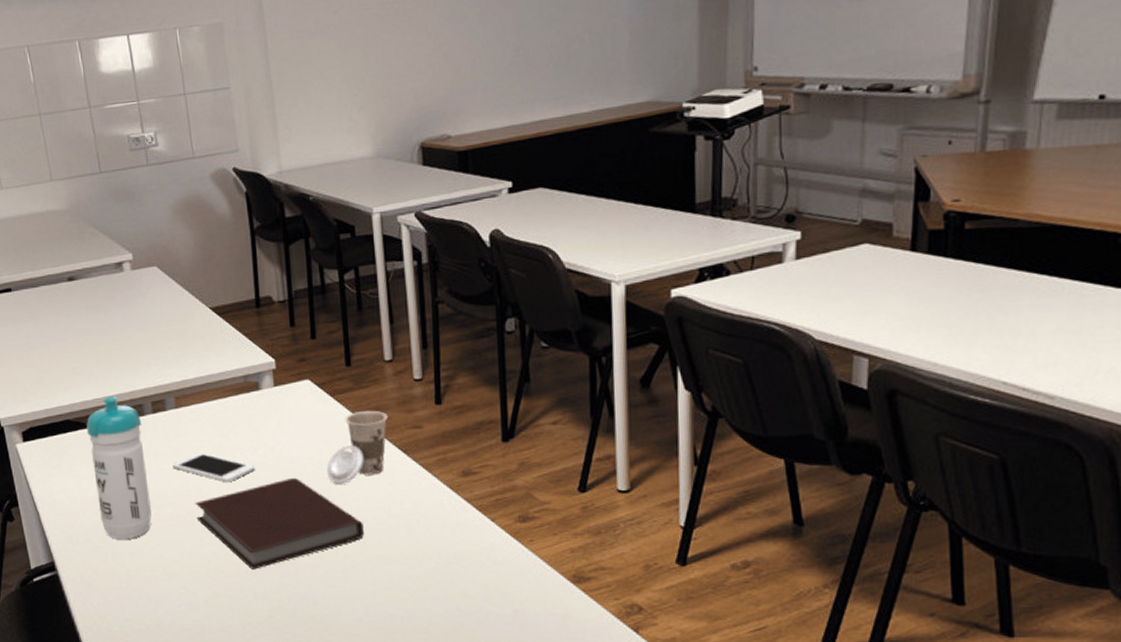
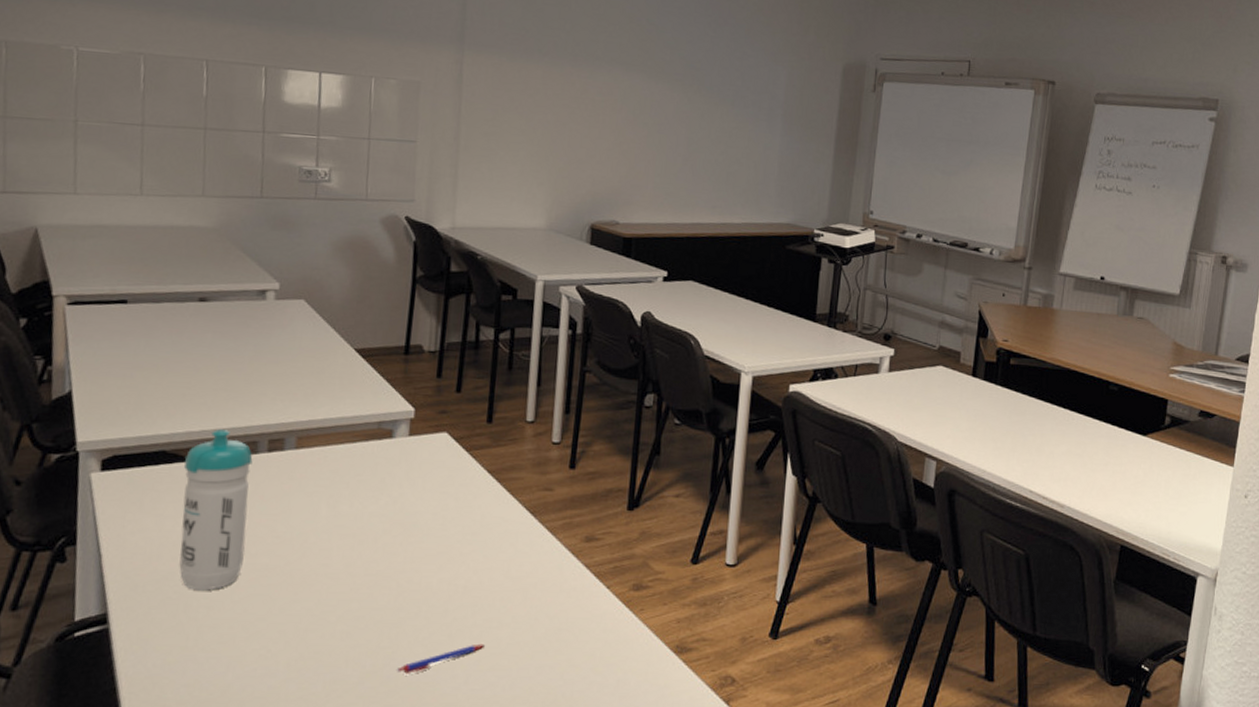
cell phone: present [172,453,255,483] -> none [279,499,372,533]
notebook: present [195,477,364,570] -> none [295,532,479,630]
pen: none [301,578,378,608] -> present [397,643,485,674]
cup: present [326,410,388,484] -> none [449,468,521,542]

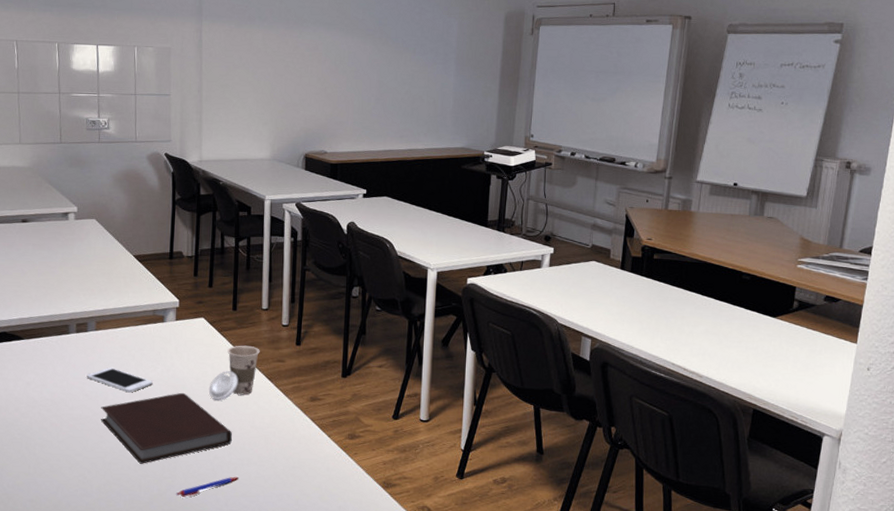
water bottle: present [179,429,253,591] -> none [20,316,66,433]
cell phone: none [279,499,372,533] -> present [86,367,153,393]
notebook: none [295,532,479,630] -> present [100,392,232,464]
cup: none [449,468,521,542] -> present [208,345,260,401]

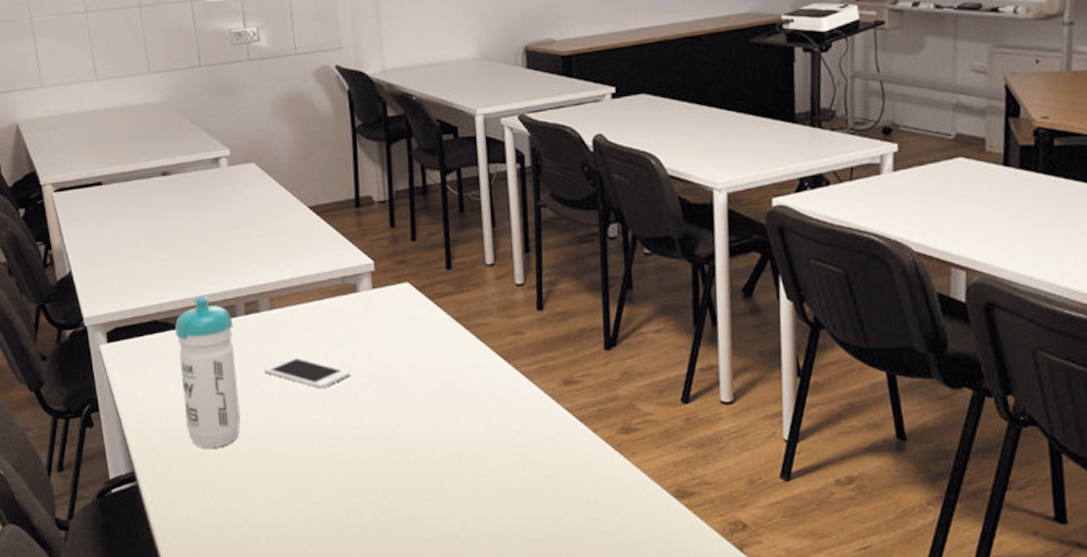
water bottle: none [20,316,66,433] -> present [175,296,240,448]
notebook: present [100,392,232,464] -> none [286,384,462,482]
pen: present [176,476,239,497] -> none [395,492,476,523]
cup: present [208,345,260,401] -> none [424,315,489,392]

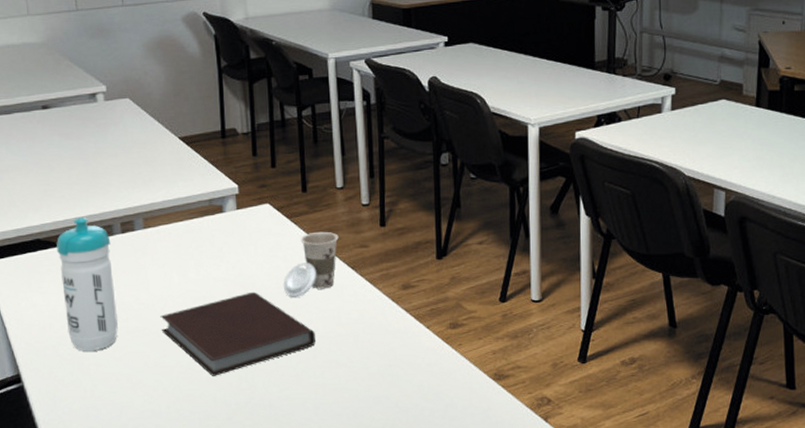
cell phone: present [264,357,350,389] -> none [139,270,217,297]
notebook: none [286,384,462,482] -> present [160,291,316,376]
cup: none [424,315,489,392] -> present [283,231,339,297]

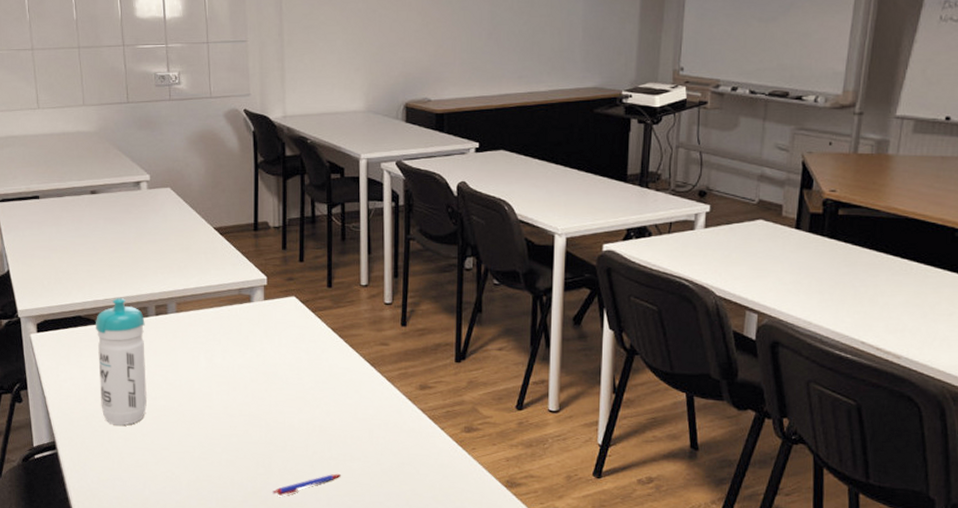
notebook: present [160,291,316,376] -> none [186,380,332,459]
pen: none [257,381,327,409] -> present [272,473,341,496]
cup: present [283,231,339,297] -> none [304,326,360,389]

